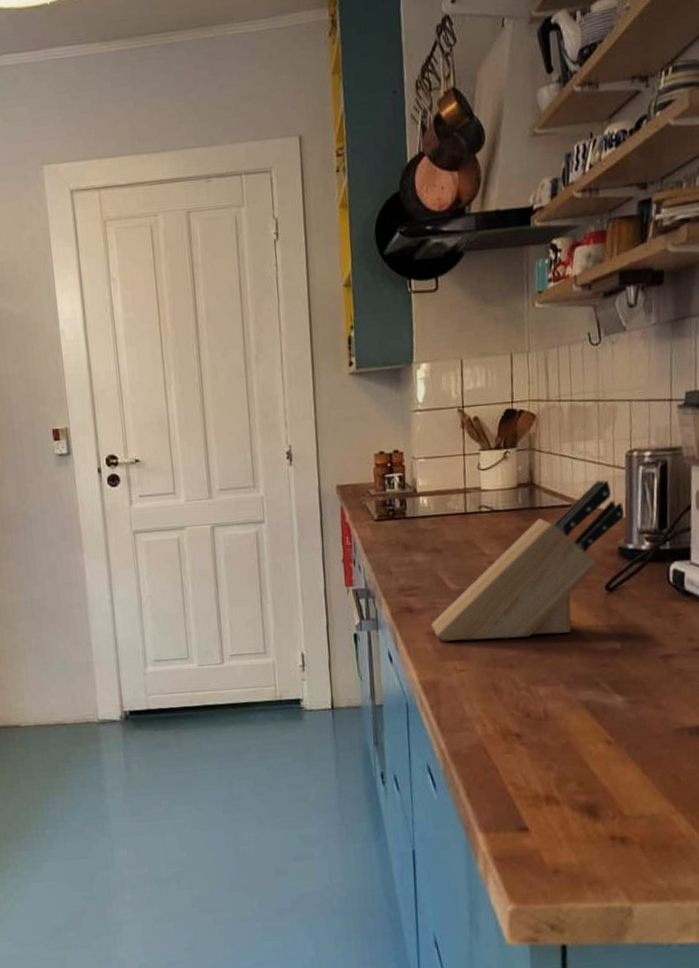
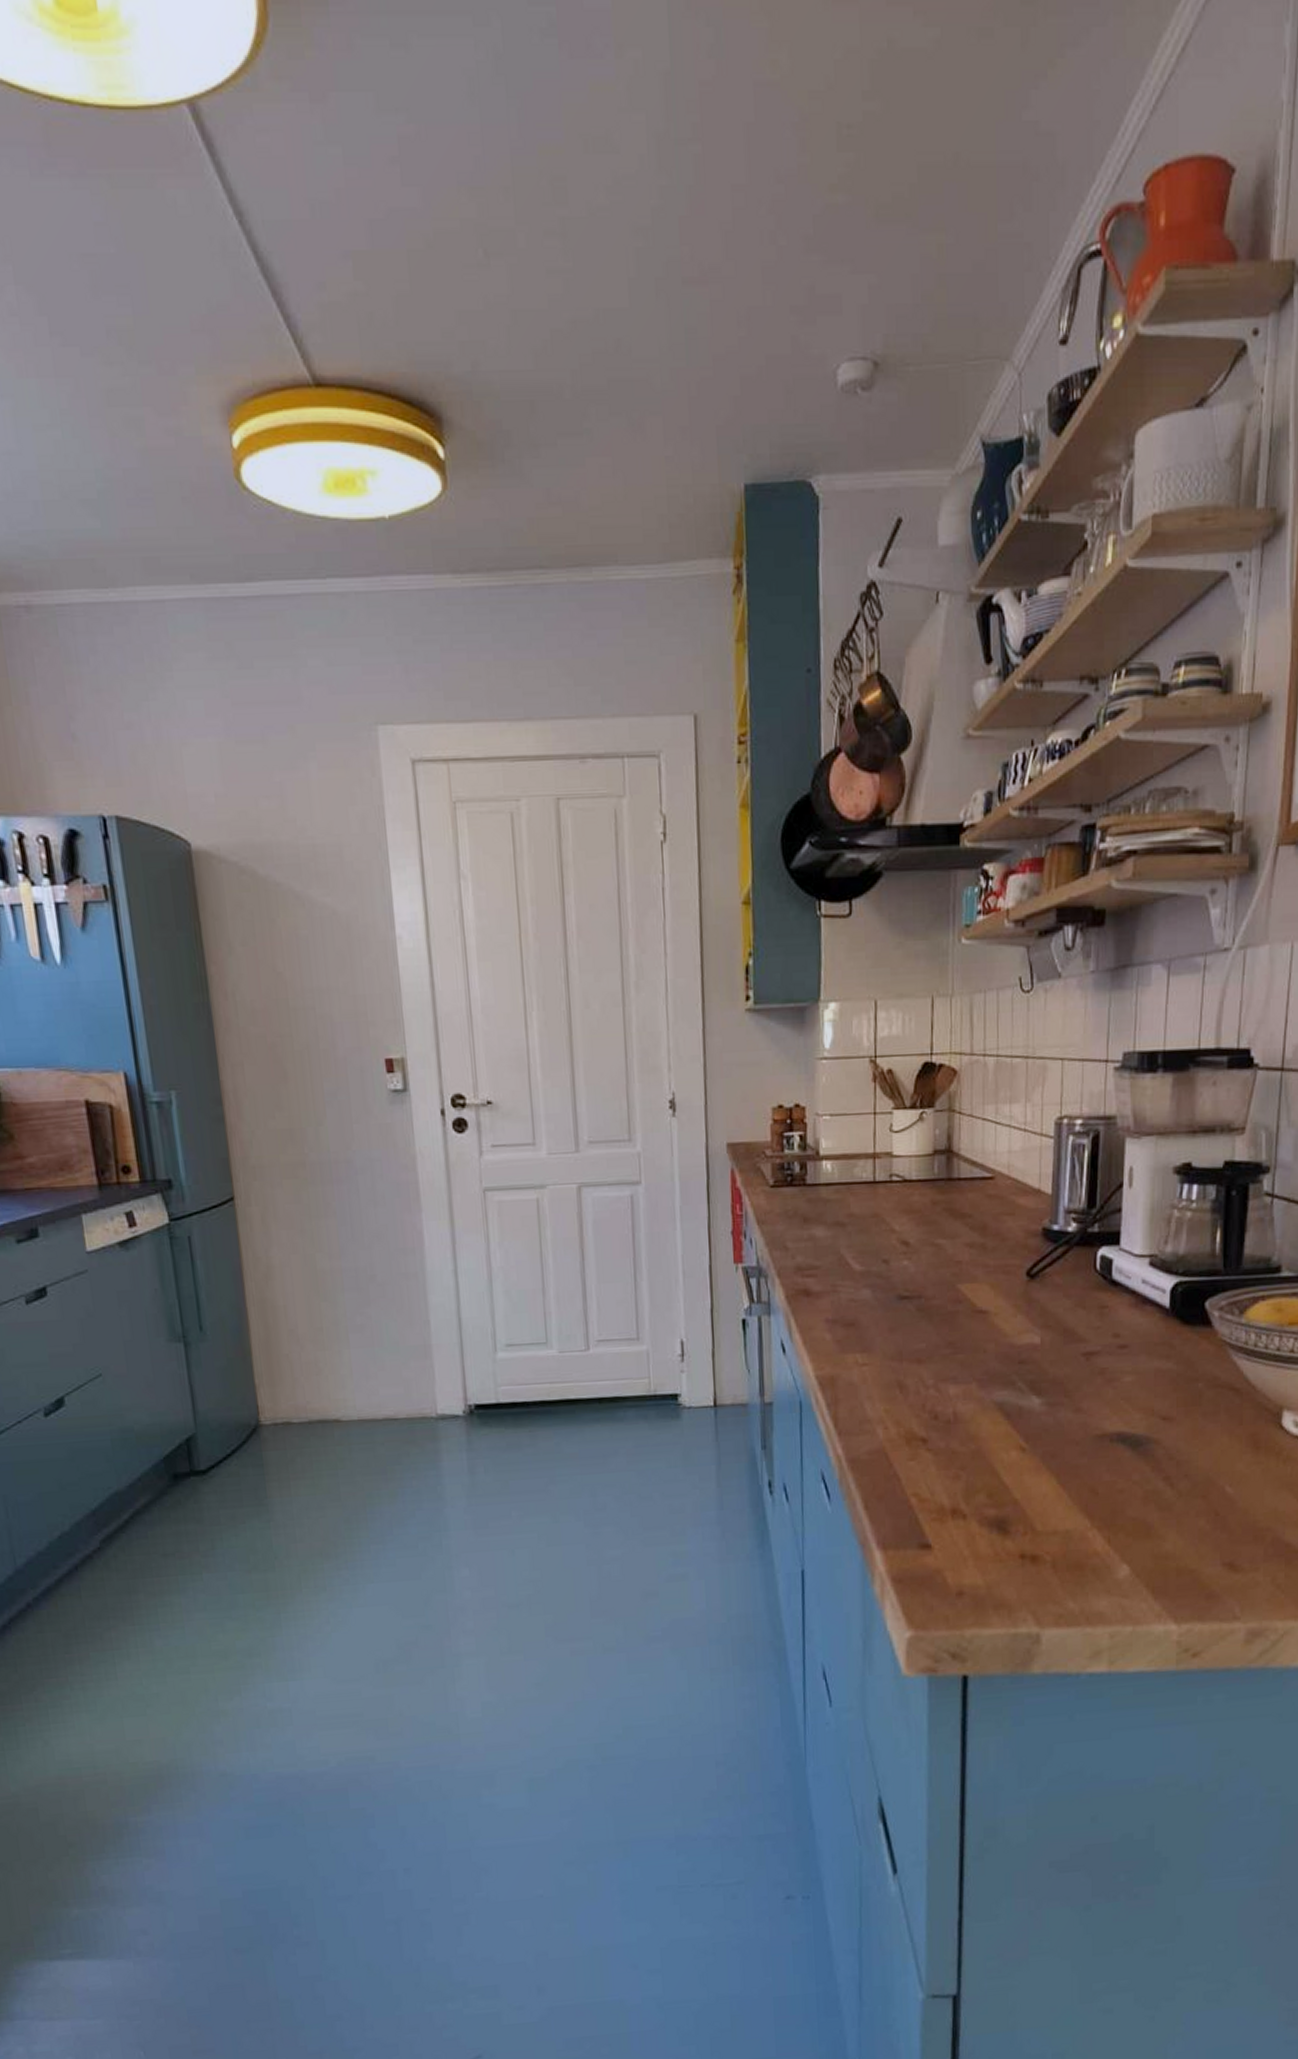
knife block: present [431,480,625,641] -> none [831,1149,1051,1331]

